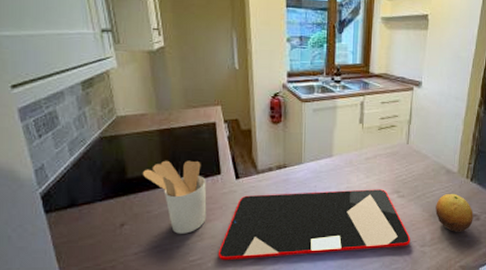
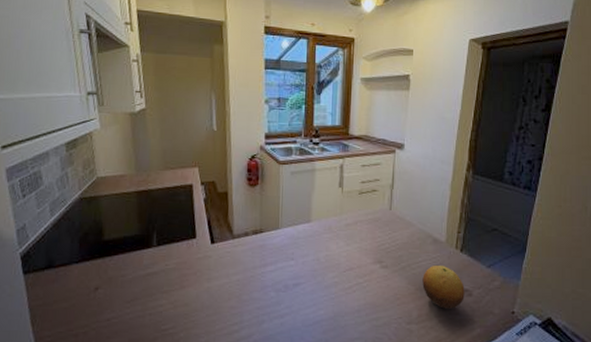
utensil holder: present [142,160,207,234] -> none [118,222,181,300]
cutting board: present [218,189,411,261] -> none [190,258,396,332]

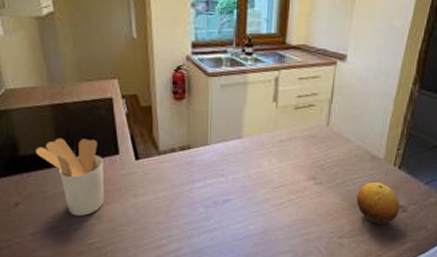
utensil holder: none [118,222,181,300] -> present [35,138,105,216]

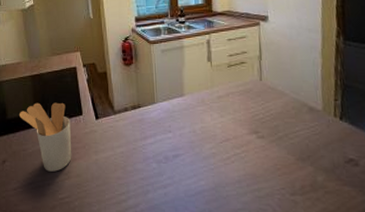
fruit: present [356,182,400,224] -> none [302,135,351,180]

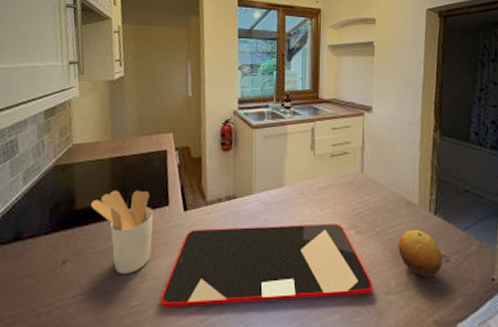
cutting board: none [83,129,278,201] -> present [160,223,373,308]
fruit: none [302,135,351,180] -> present [398,230,443,277]

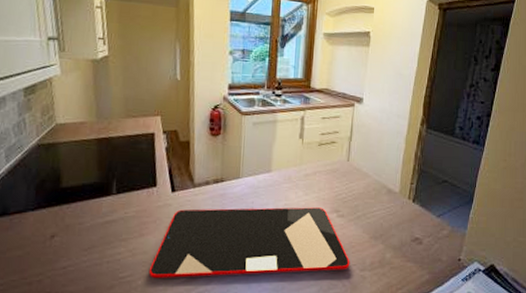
utensil holder: present [90,190,154,274] -> none [77,170,141,248]
fruit: present [398,230,443,277] -> none [376,215,416,256]

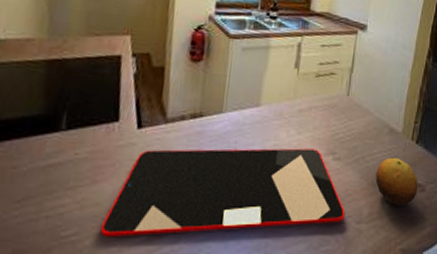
fruit: none [376,215,416,256] -> present [375,158,418,206]

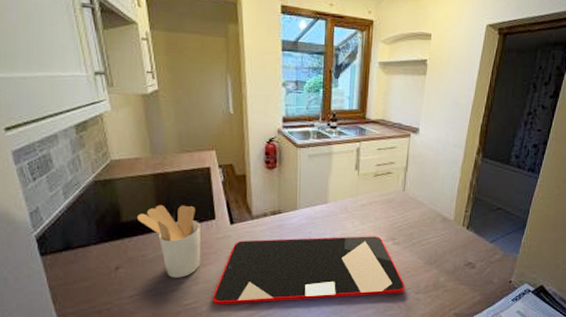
utensil holder: none [14,99,99,199] -> present [136,204,201,278]
fruit: present [375,158,418,206] -> none [430,242,469,280]

